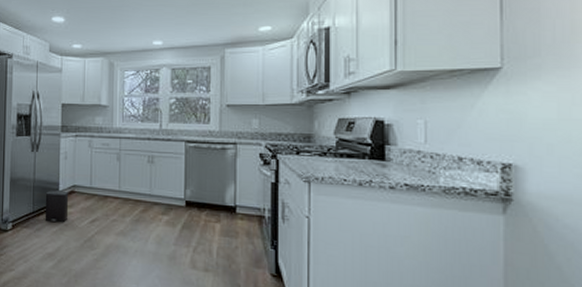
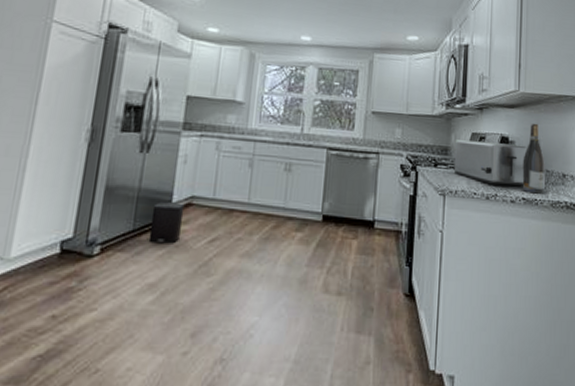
toaster: none [318,125,410,173] -> present [453,140,528,187]
wine bottle: none [403,103,435,180] -> present [522,123,546,194]

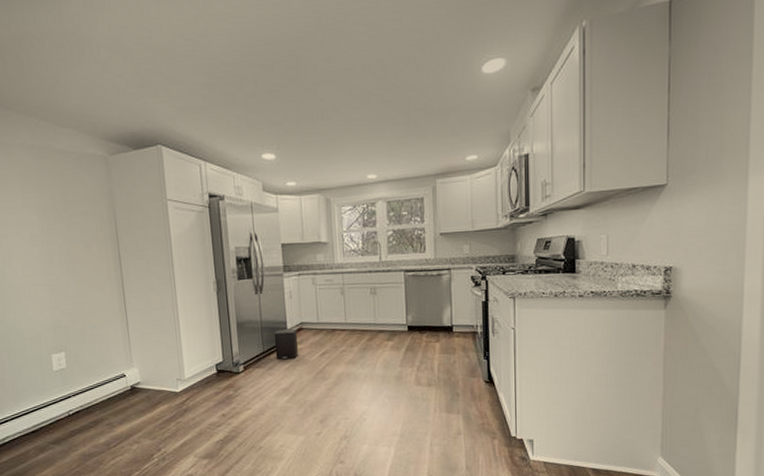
toaster: present [453,140,528,187] -> none [521,243,595,284]
wine bottle: present [522,123,546,194] -> none [590,220,615,287]

